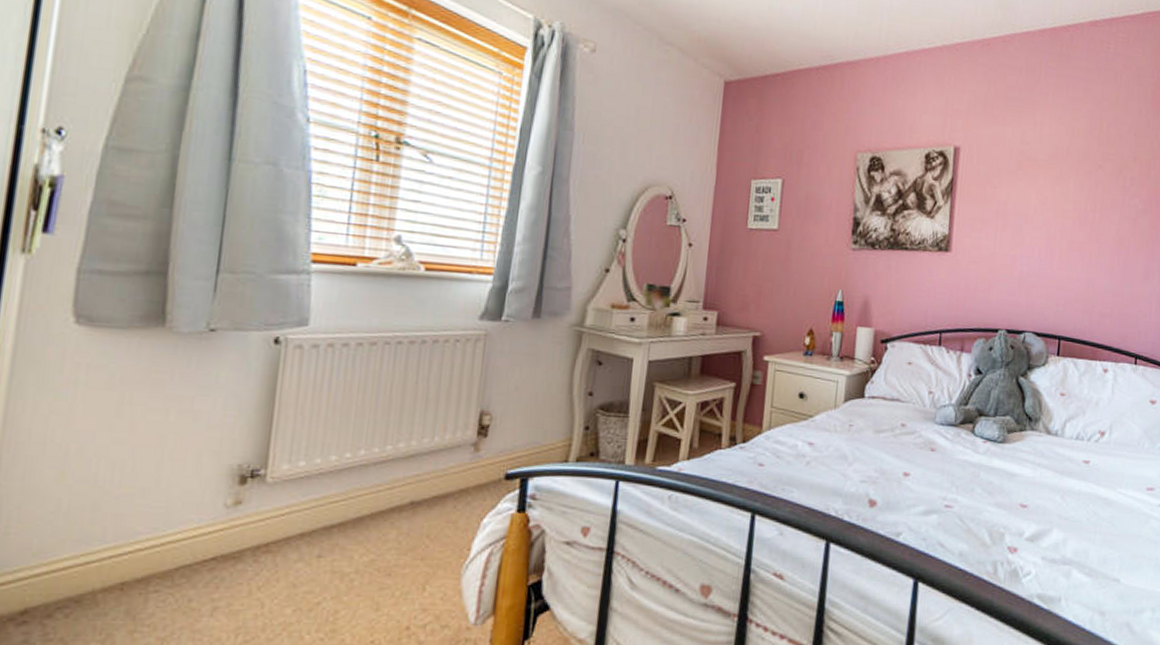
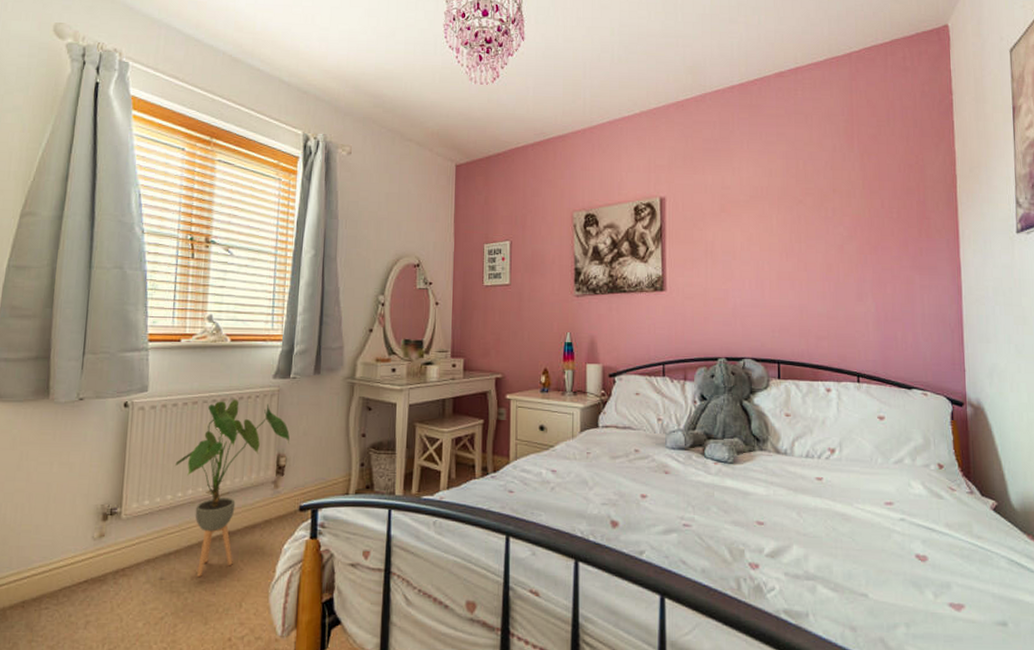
house plant: none [343,341,498,554] -> present [175,399,290,577]

